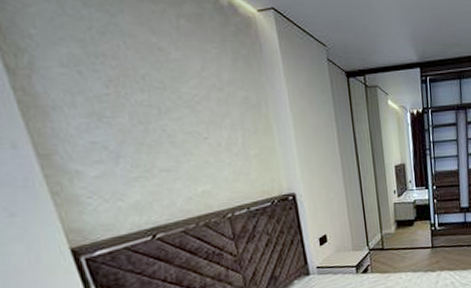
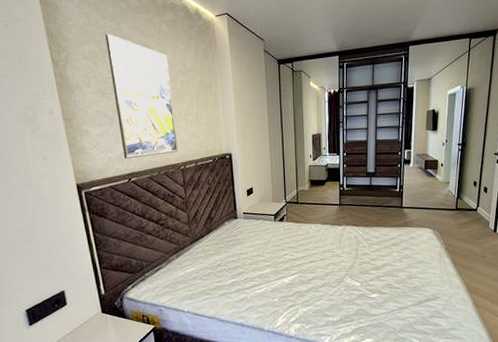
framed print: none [92,29,221,208] -> present [105,34,178,159]

